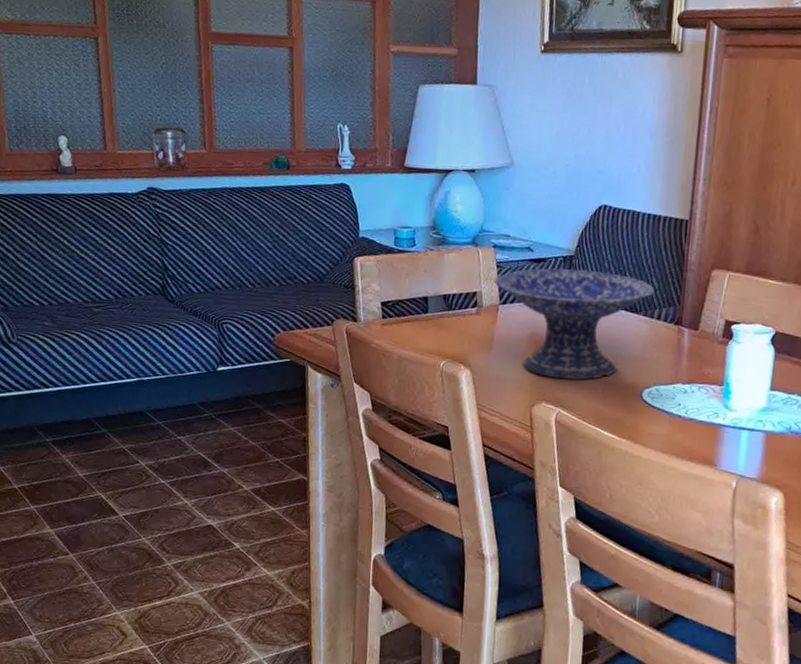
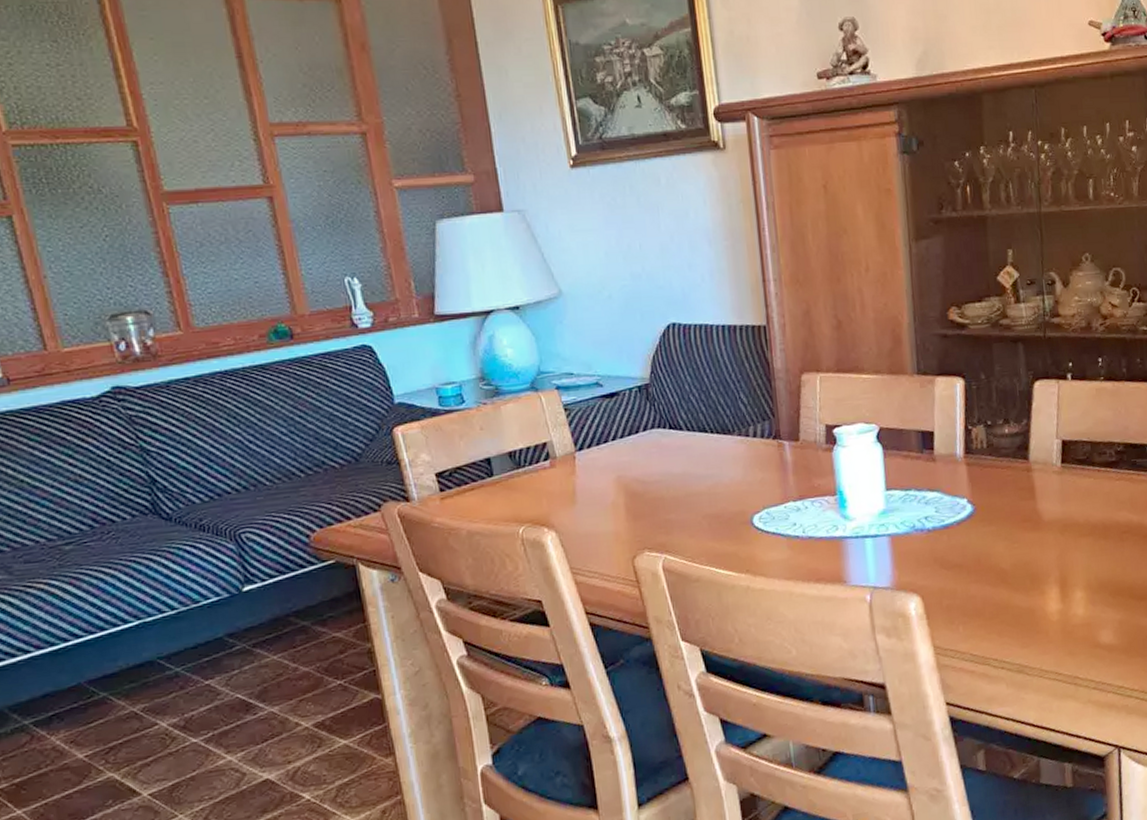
decorative bowl: present [494,268,655,381] -> none [564,395,745,523]

